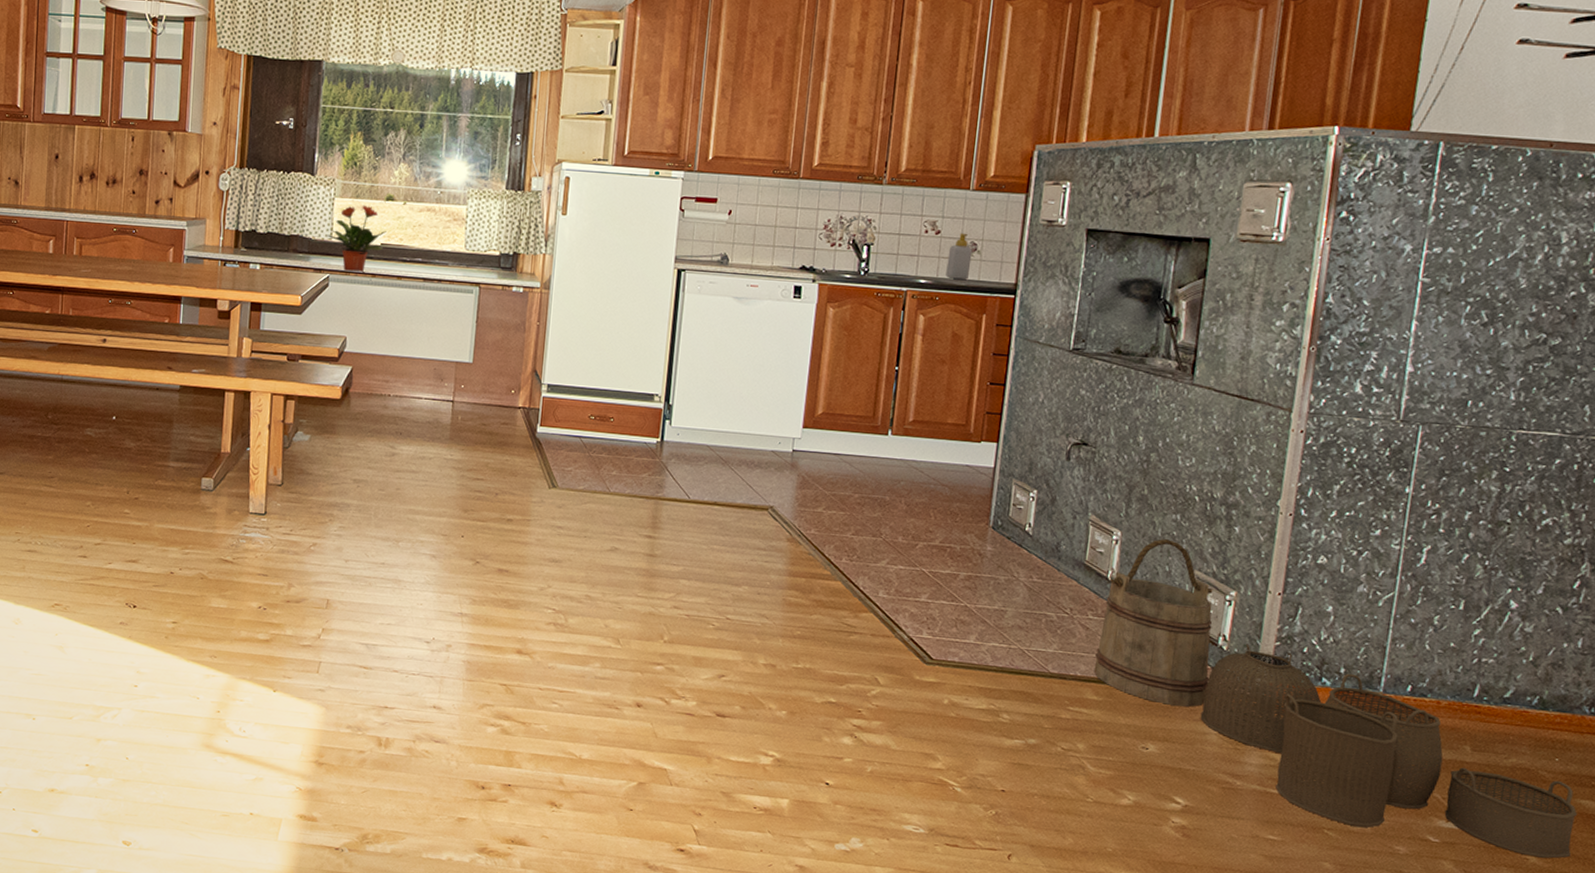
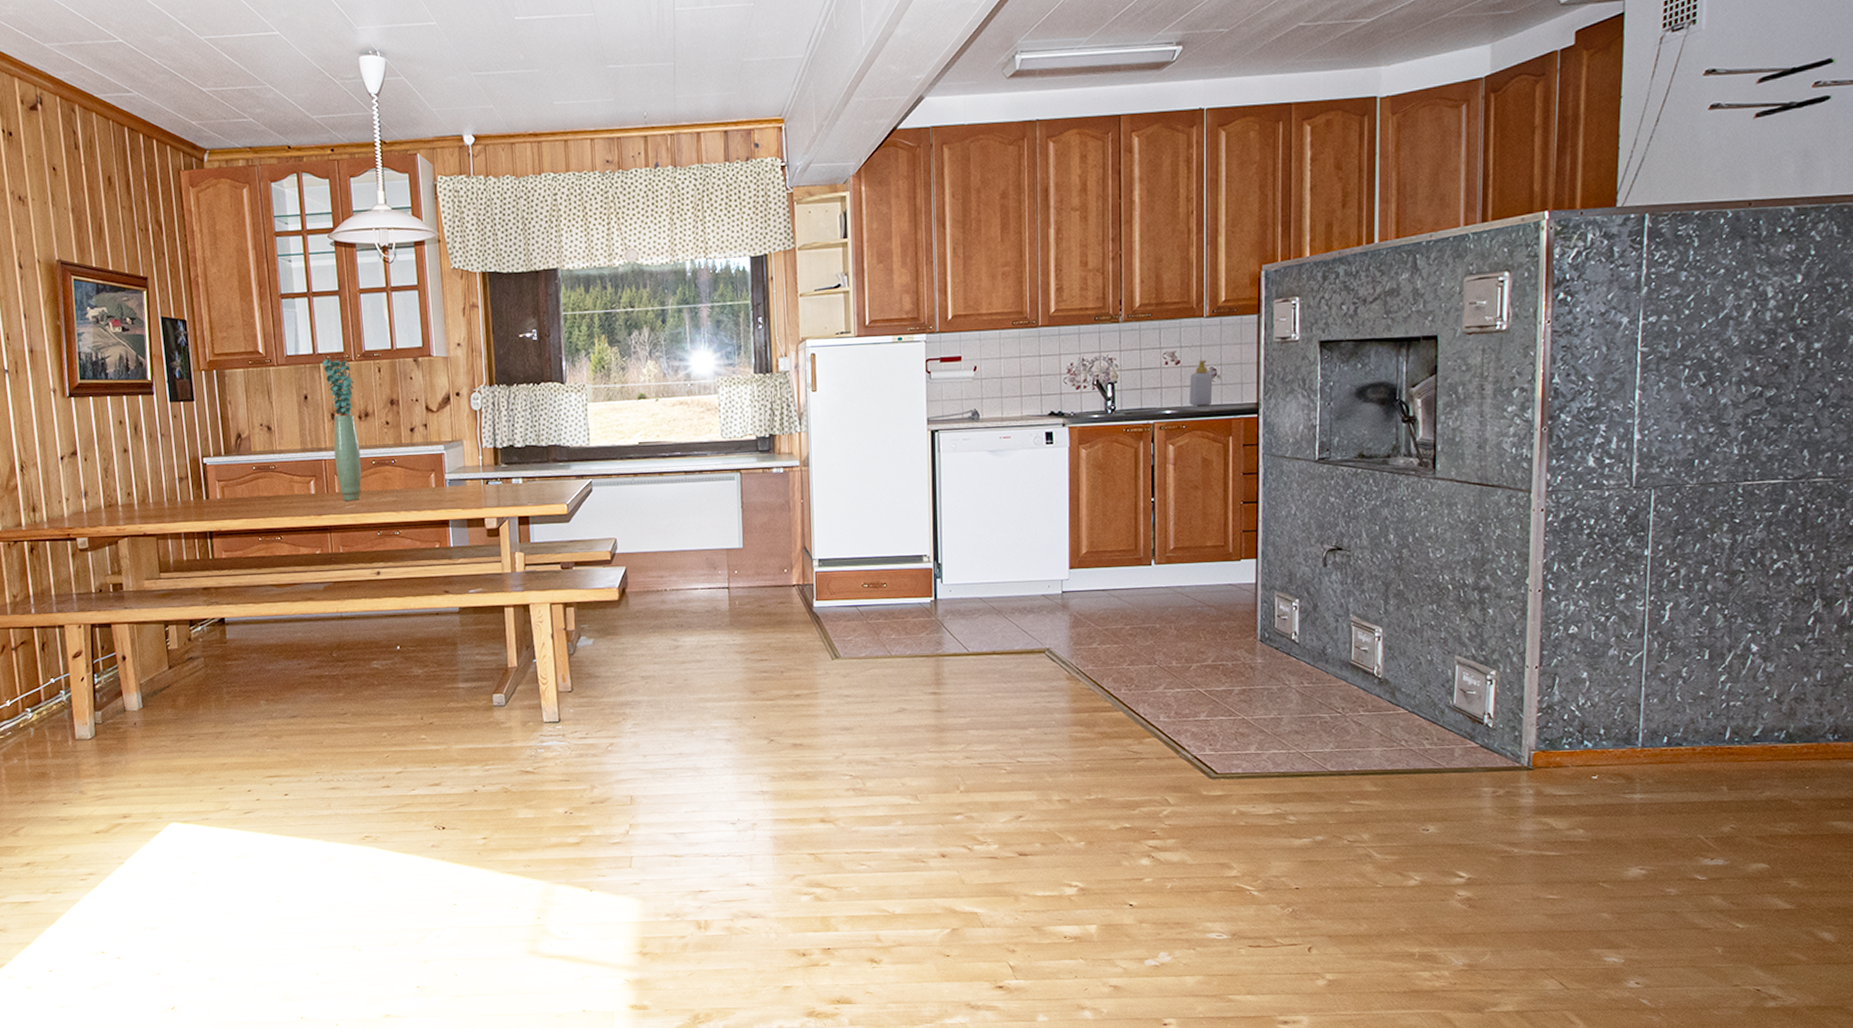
vase: none [76,116,106,266] -> present [321,353,362,502]
potted plant: present [328,205,386,273] -> none [585,406,642,475]
bucket: present [1093,538,1213,707] -> none [1369,629,1479,786]
woven basket: present [1200,644,1577,859] -> none [1474,718,1830,882]

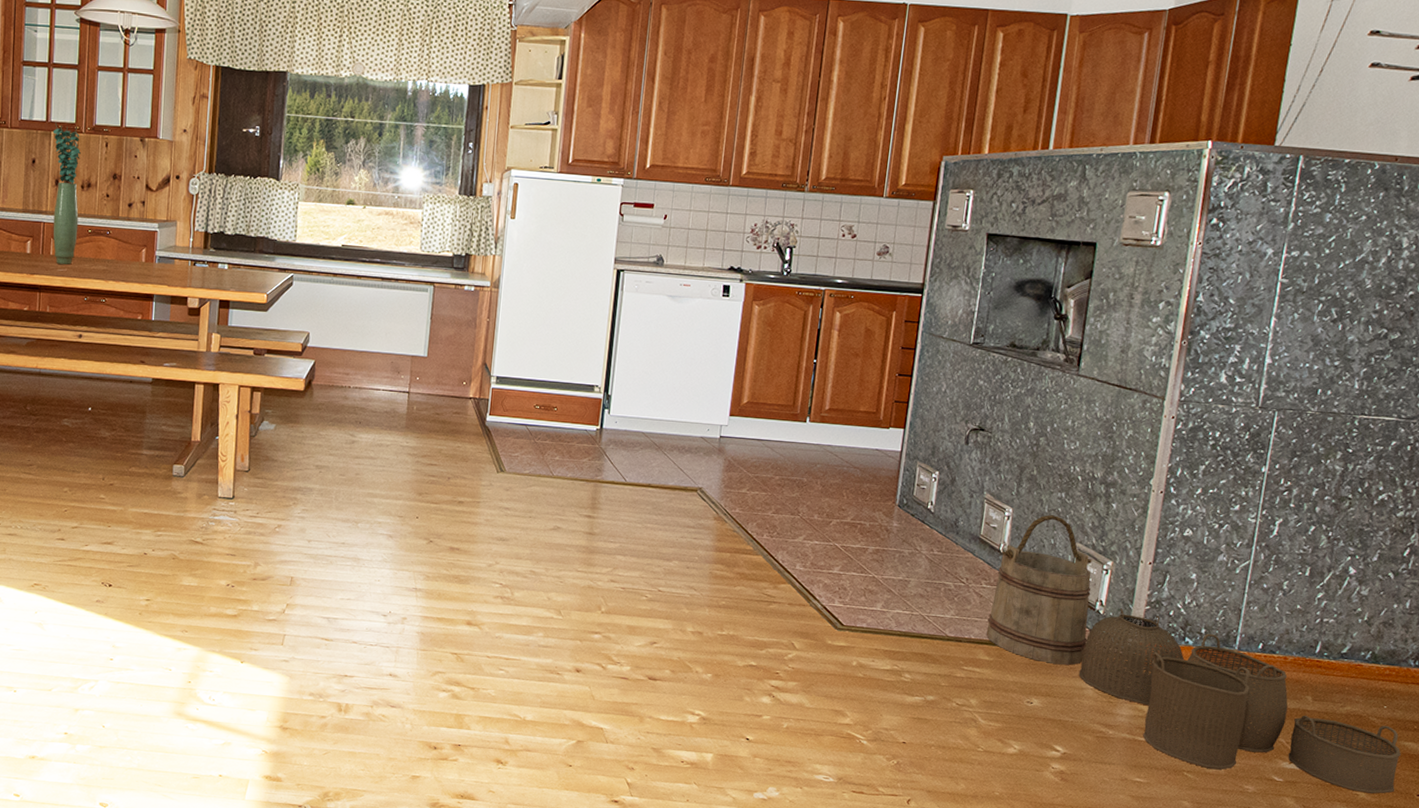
soap bottle: present [1190,360,1213,406] -> none [860,236,885,280]
bucket: none [1369,629,1479,786] -> present [986,514,1092,665]
woven basket: none [1474,718,1830,882] -> present [1078,608,1401,794]

